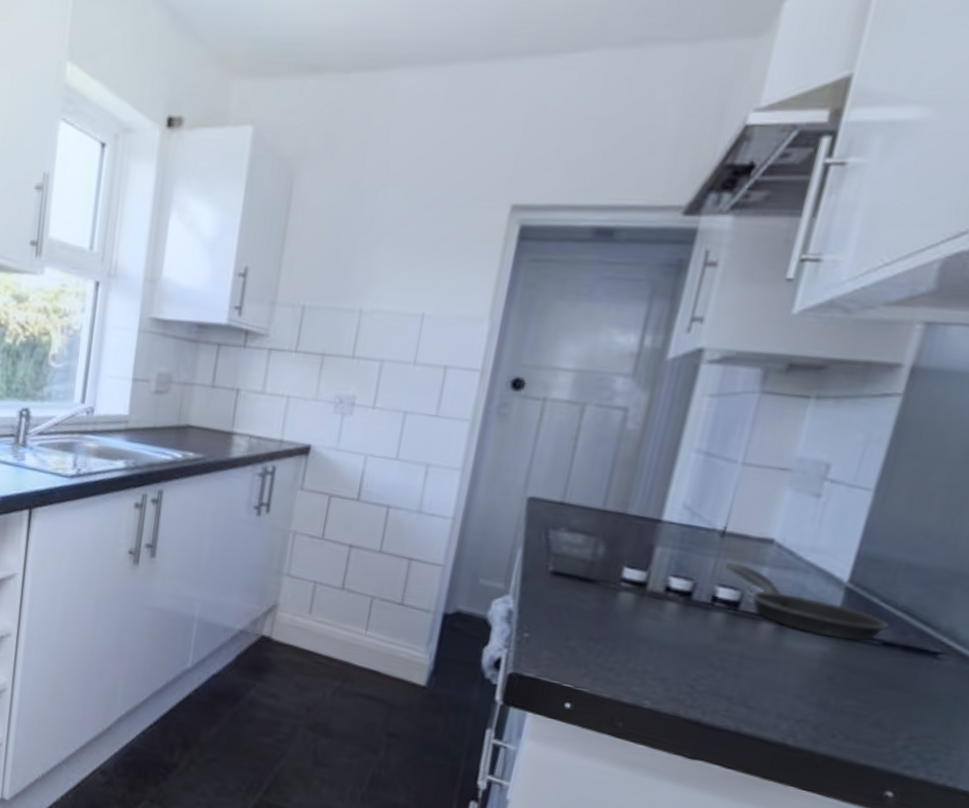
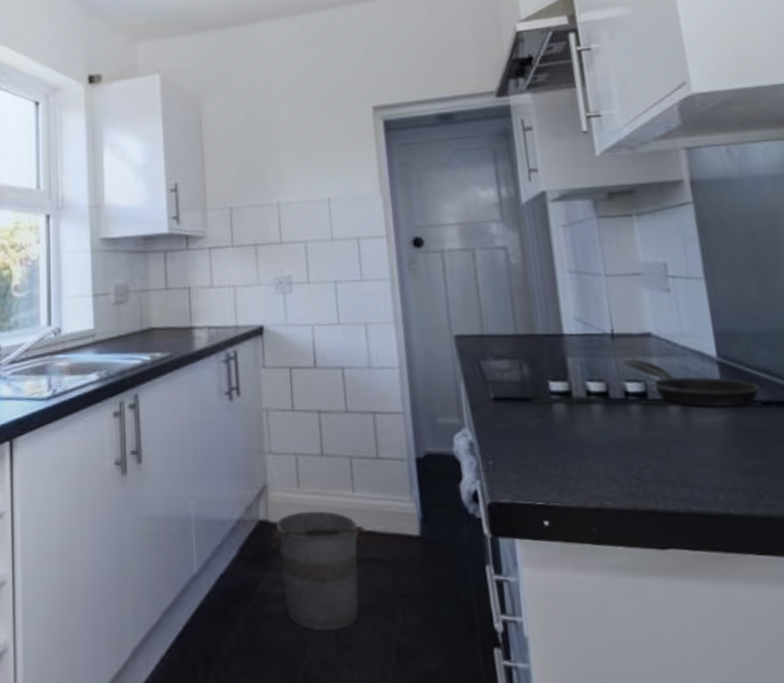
bucket: none [269,636,369,749] -> present [271,511,365,632]

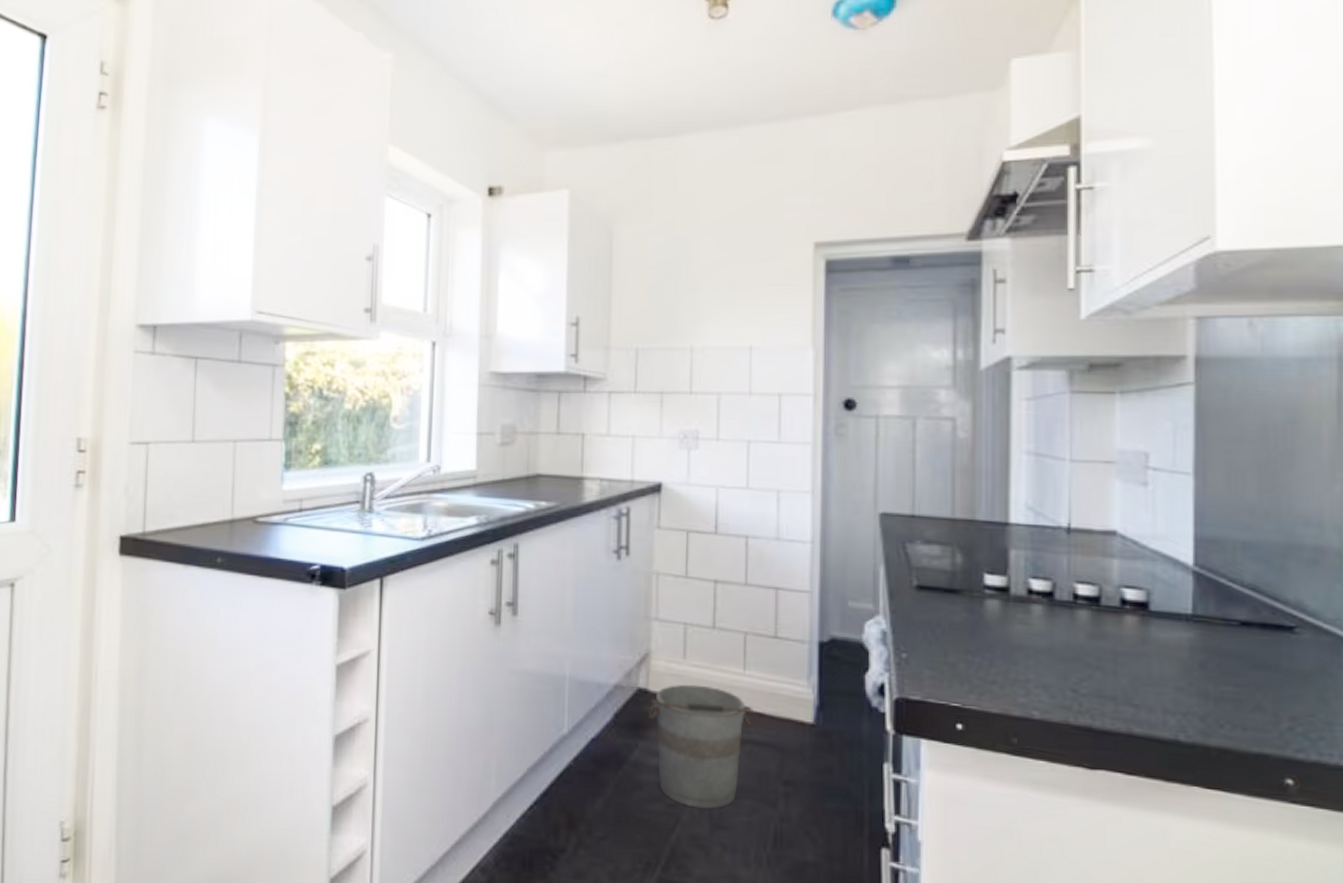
frying pan: present [623,358,762,408] -> none [1077,557,1243,625]

